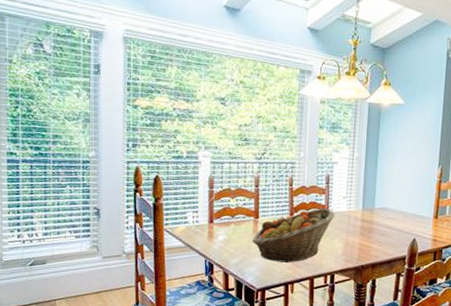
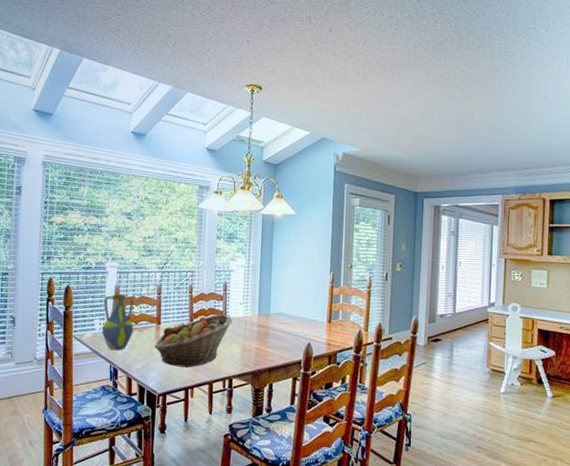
vase: none [196,185,230,245] -> present [102,294,135,351]

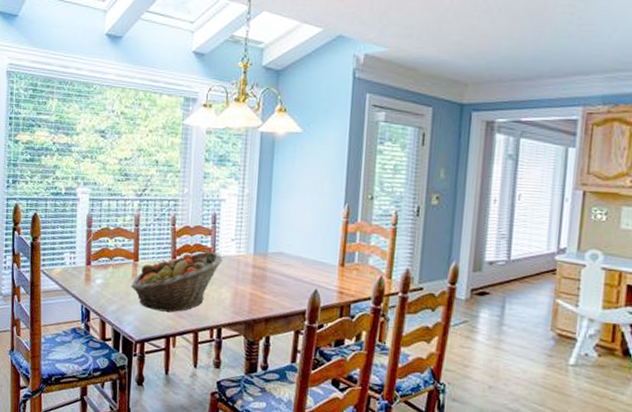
vase: present [102,294,135,351] -> none [73,224,109,290]

